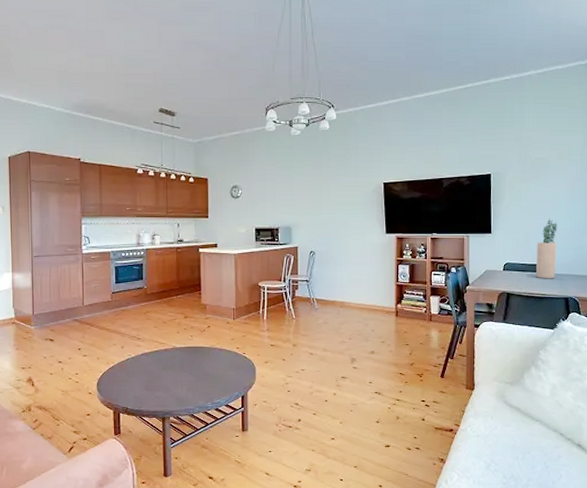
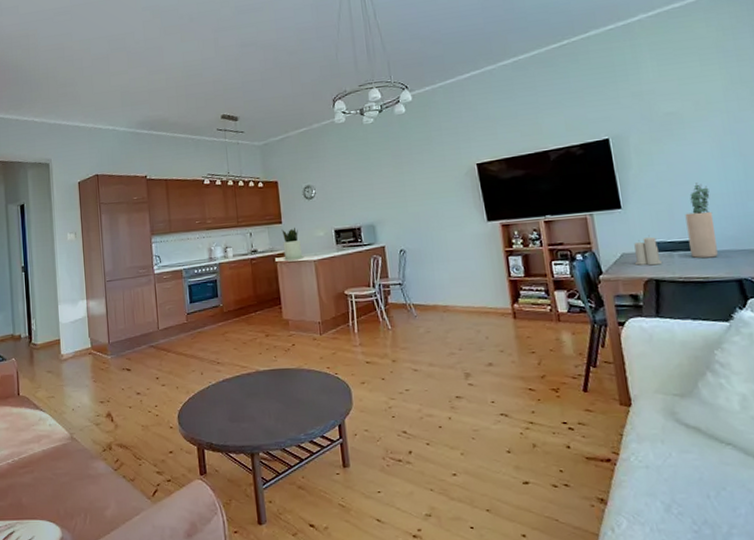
planter: none [206,222,226,252] -> present [281,227,304,261]
candle: none [495,257,515,282] -> present [634,235,663,266]

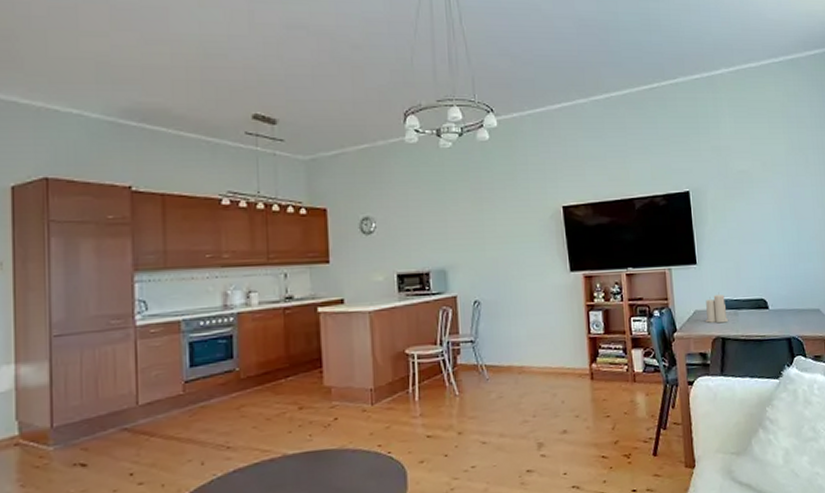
planter: present [281,227,304,261] -> none [328,268,357,311]
vase: present [685,182,718,259] -> none [749,242,774,317]

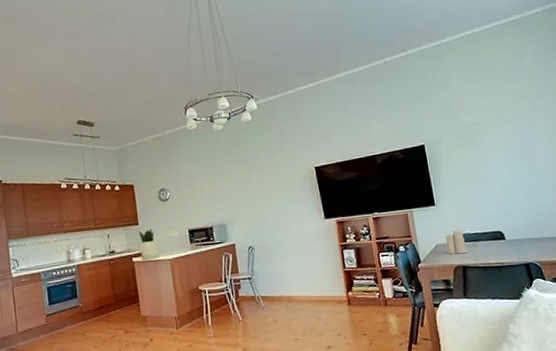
planter: none [328,268,357,311] -> present [138,228,161,261]

